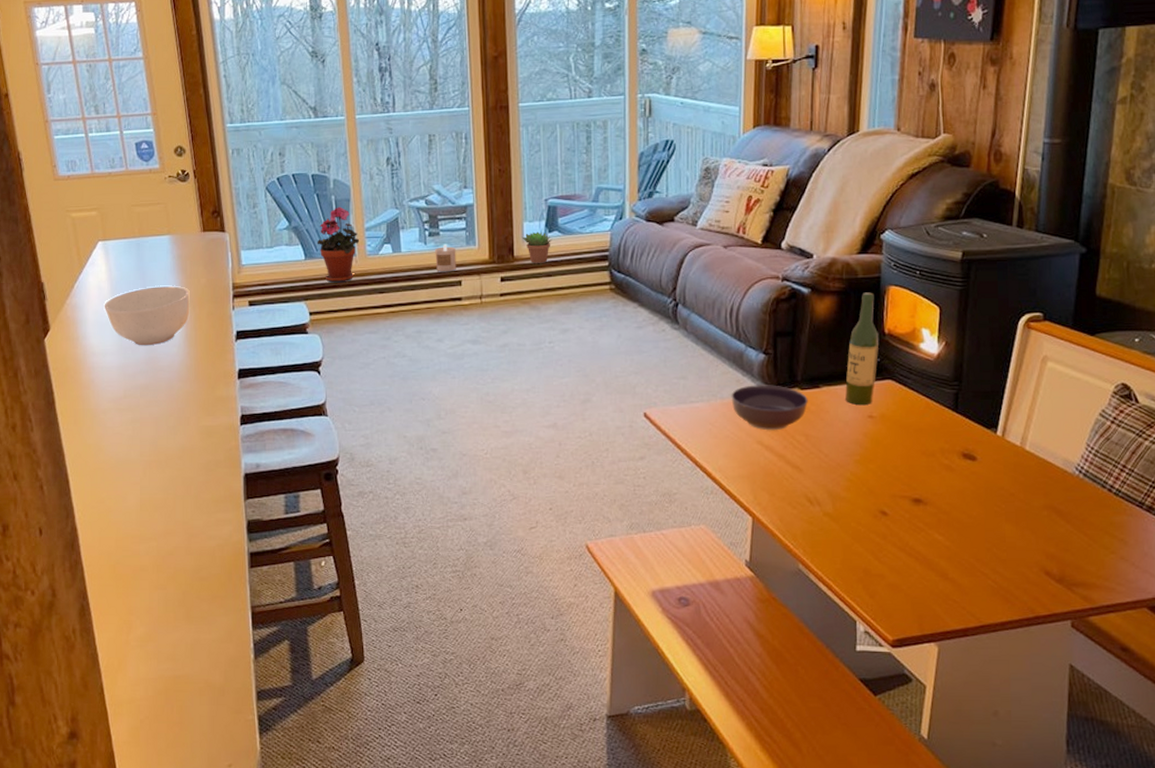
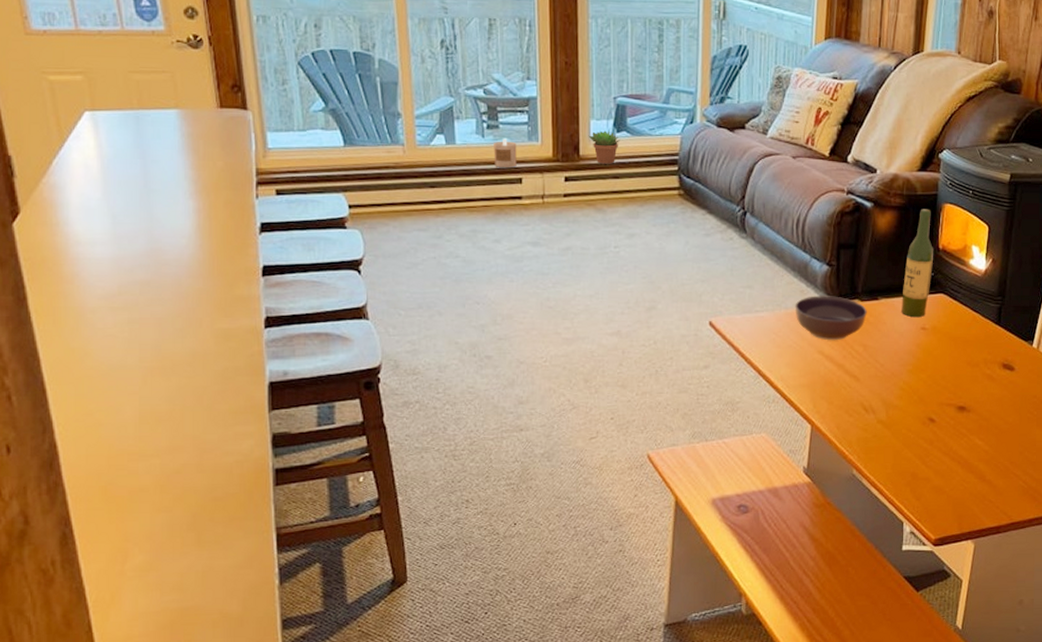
bowl: present [104,286,190,345] -> none [92,168,203,235]
potted plant: present [317,206,360,283] -> none [358,90,409,174]

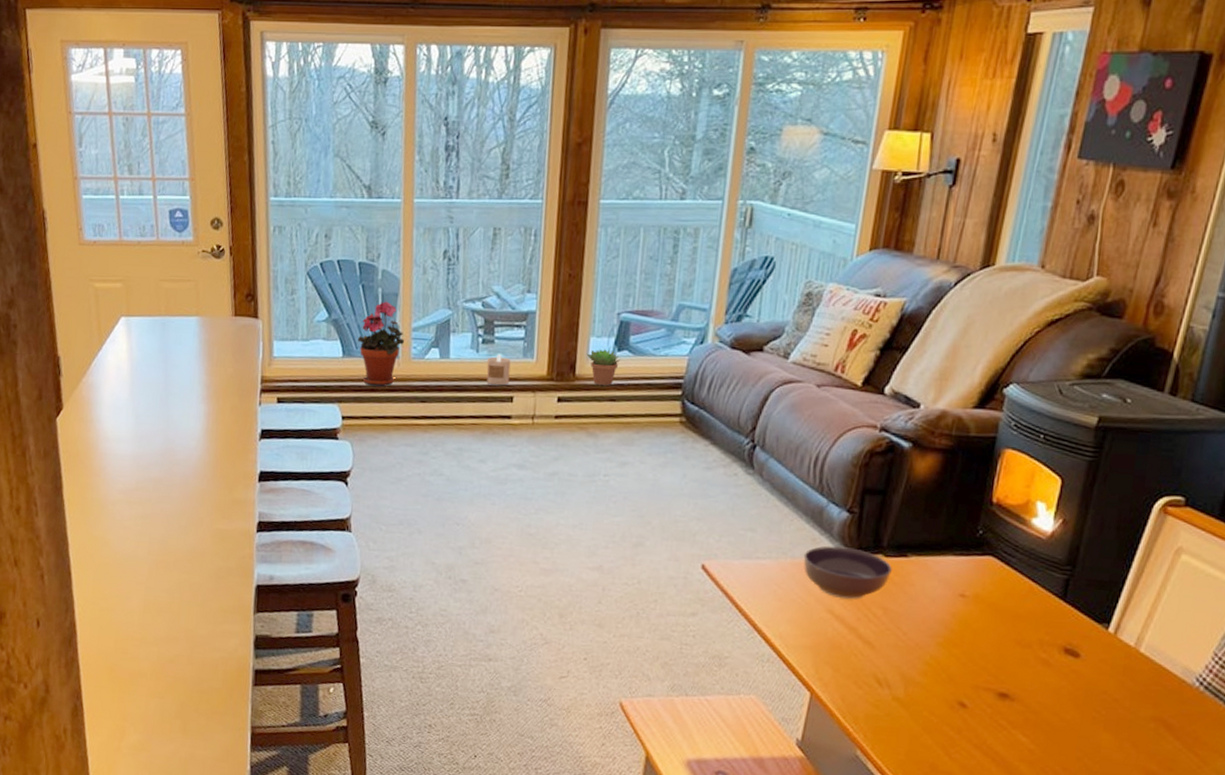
potted plant: none [358,90,409,174] -> present [357,301,405,386]
wine bottle: present [901,209,933,317] -> none [936,453,987,582]

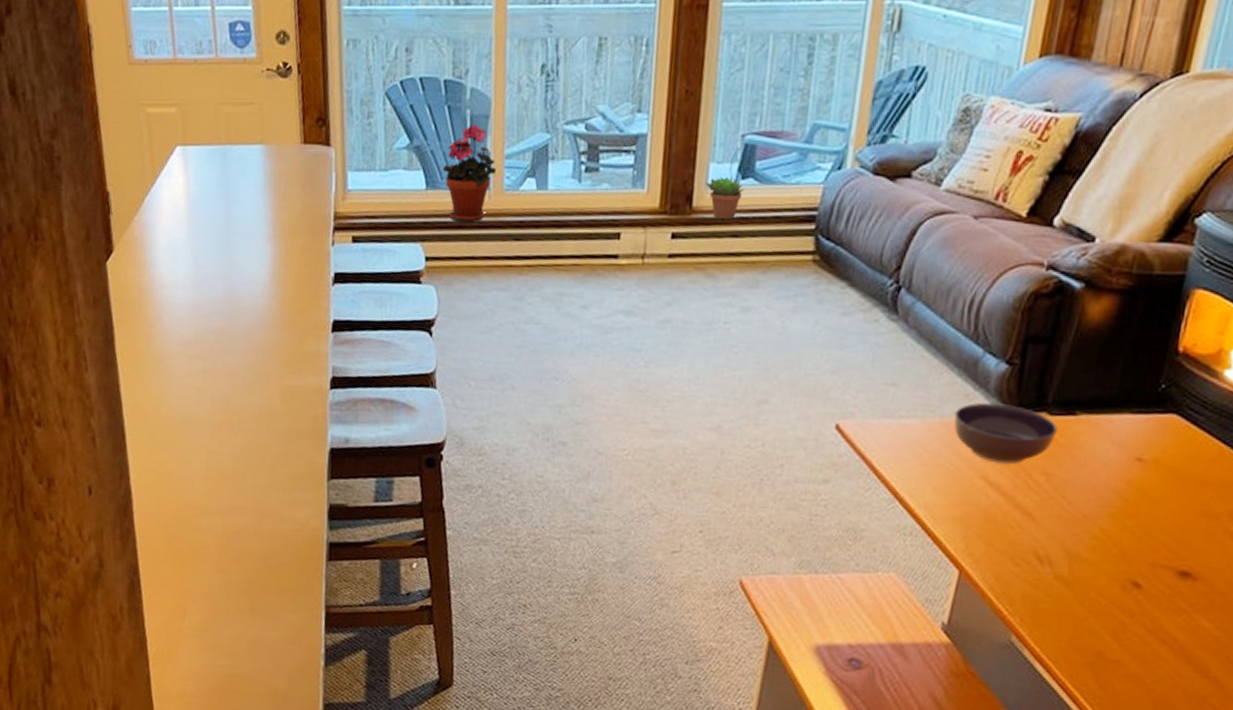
candle: present [486,354,511,386] -> none [590,184,618,221]

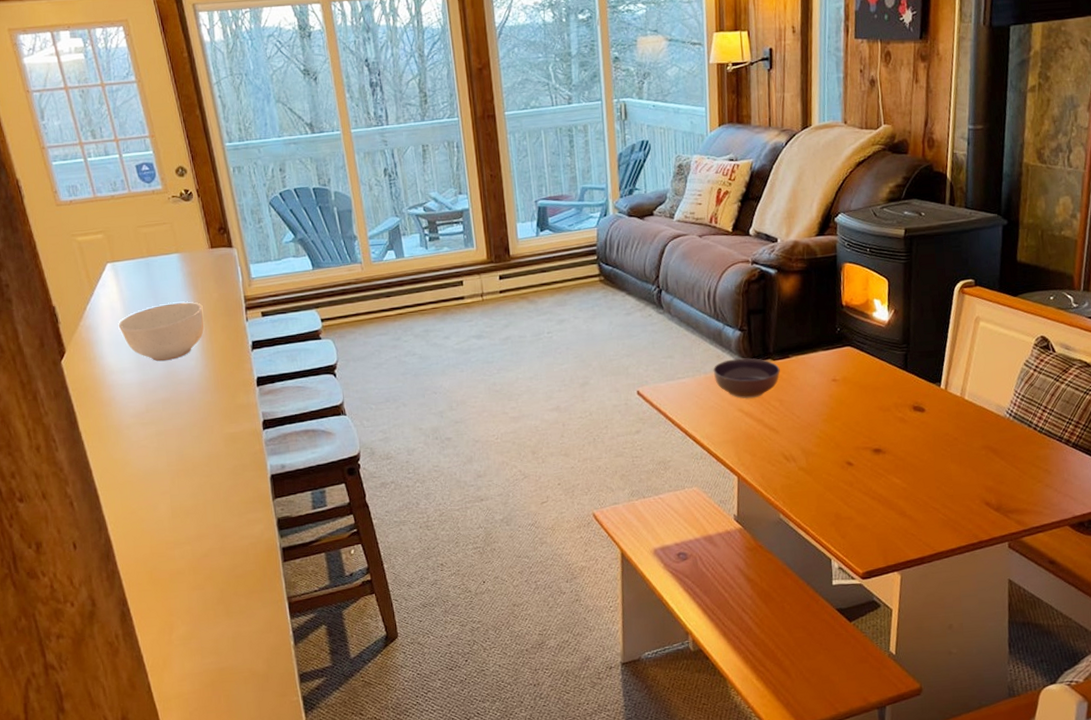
bowl: none [178,208,281,281] -> present [118,302,204,361]
potted plant: present [442,124,497,223] -> none [323,217,364,290]
succulent plant: present [705,177,745,219] -> none [516,231,544,261]

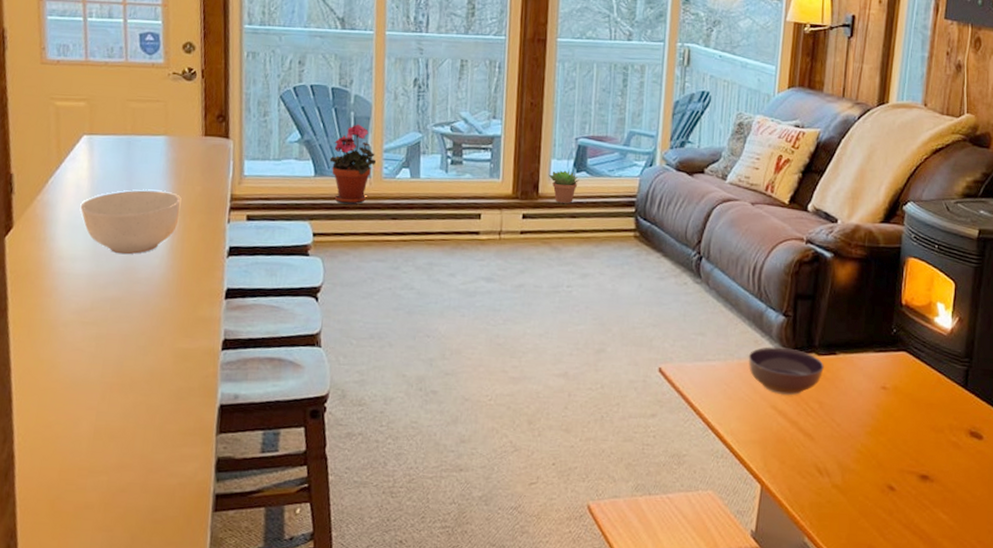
potted plant: none [323,217,364,290] -> present [329,124,377,204]
succulent plant: none [516,231,544,261] -> present [548,170,580,203]

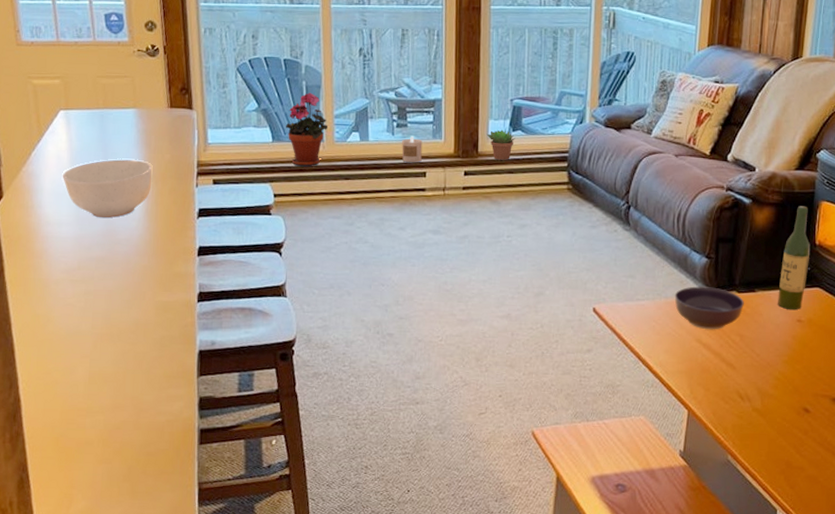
candle: none [455,174,478,204] -> present [402,136,423,163]
wine bottle: none [861,262,896,375] -> present [778,206,810,309]

